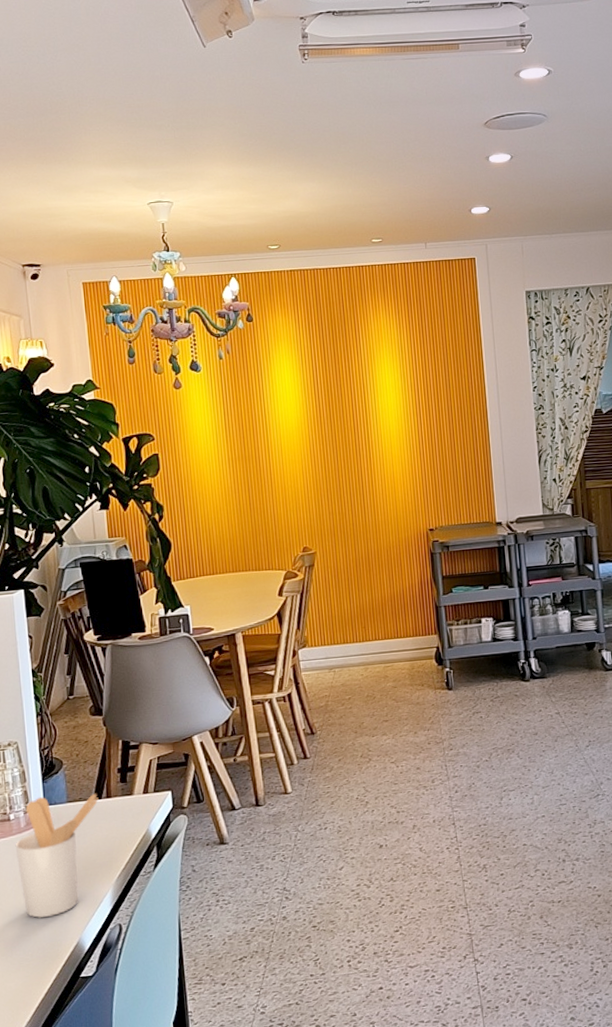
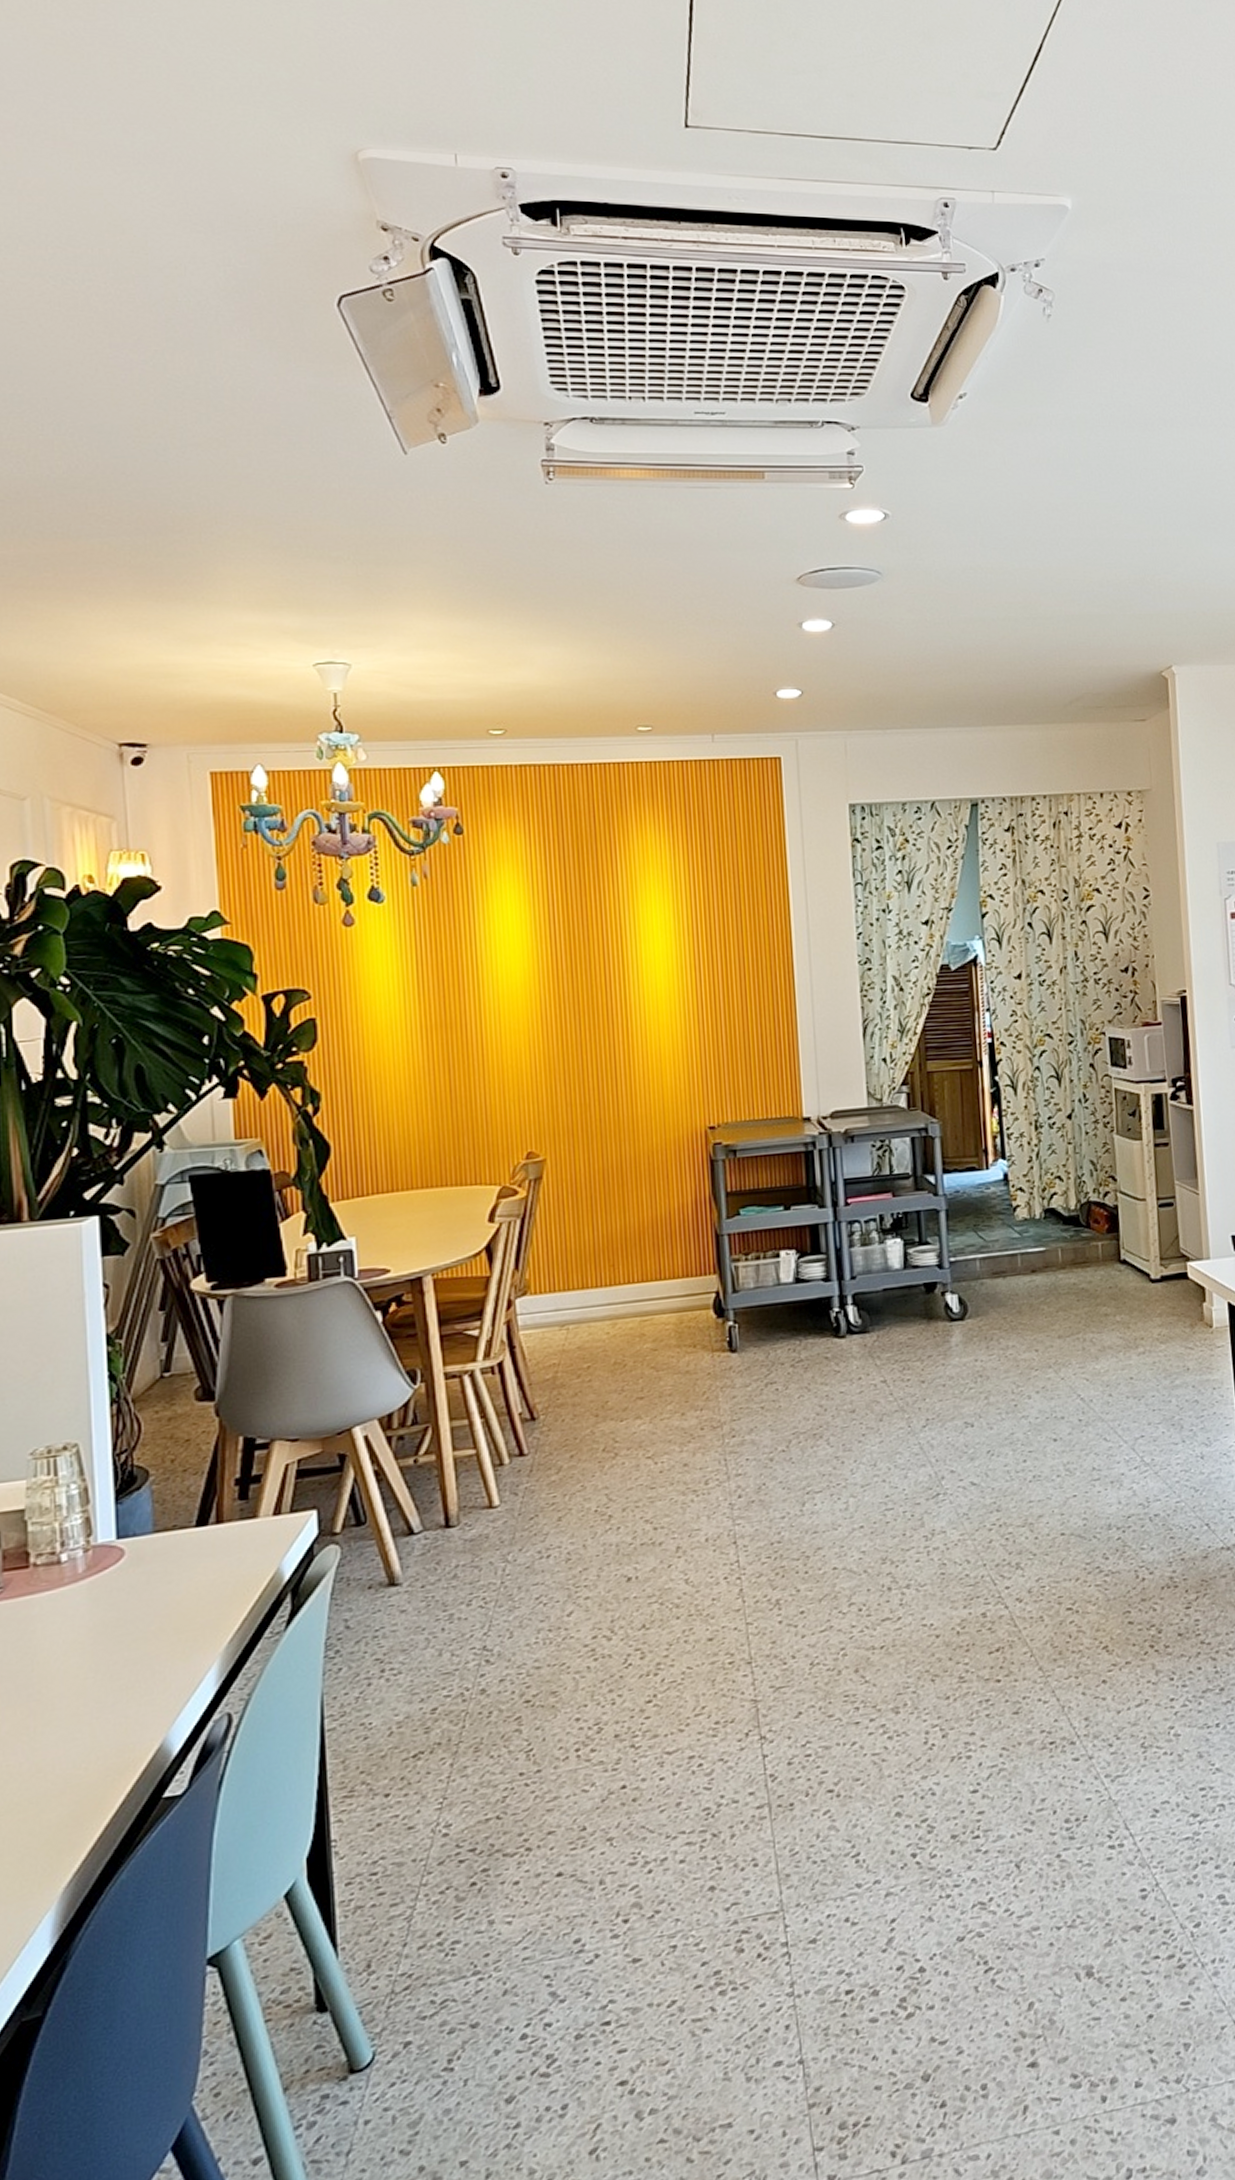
utensil holder: present [15,793,99,919] -> none [67,1517,204,1712]

